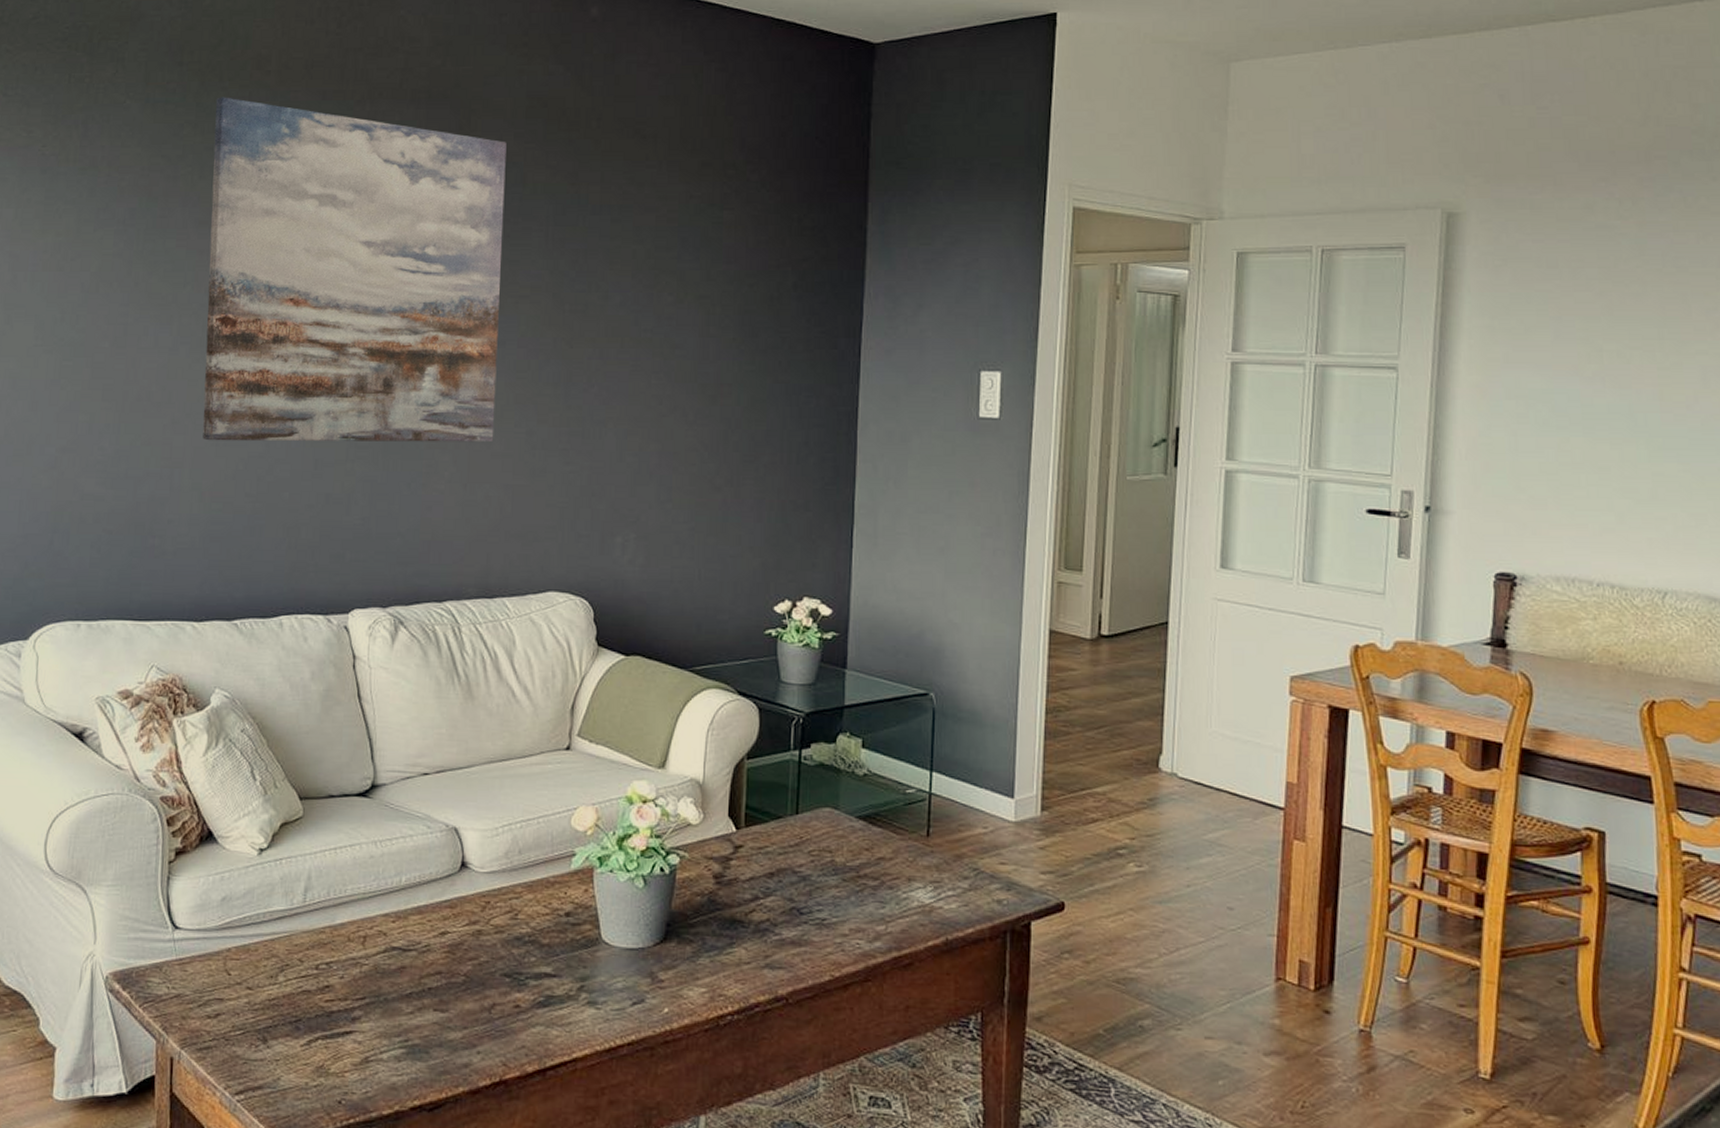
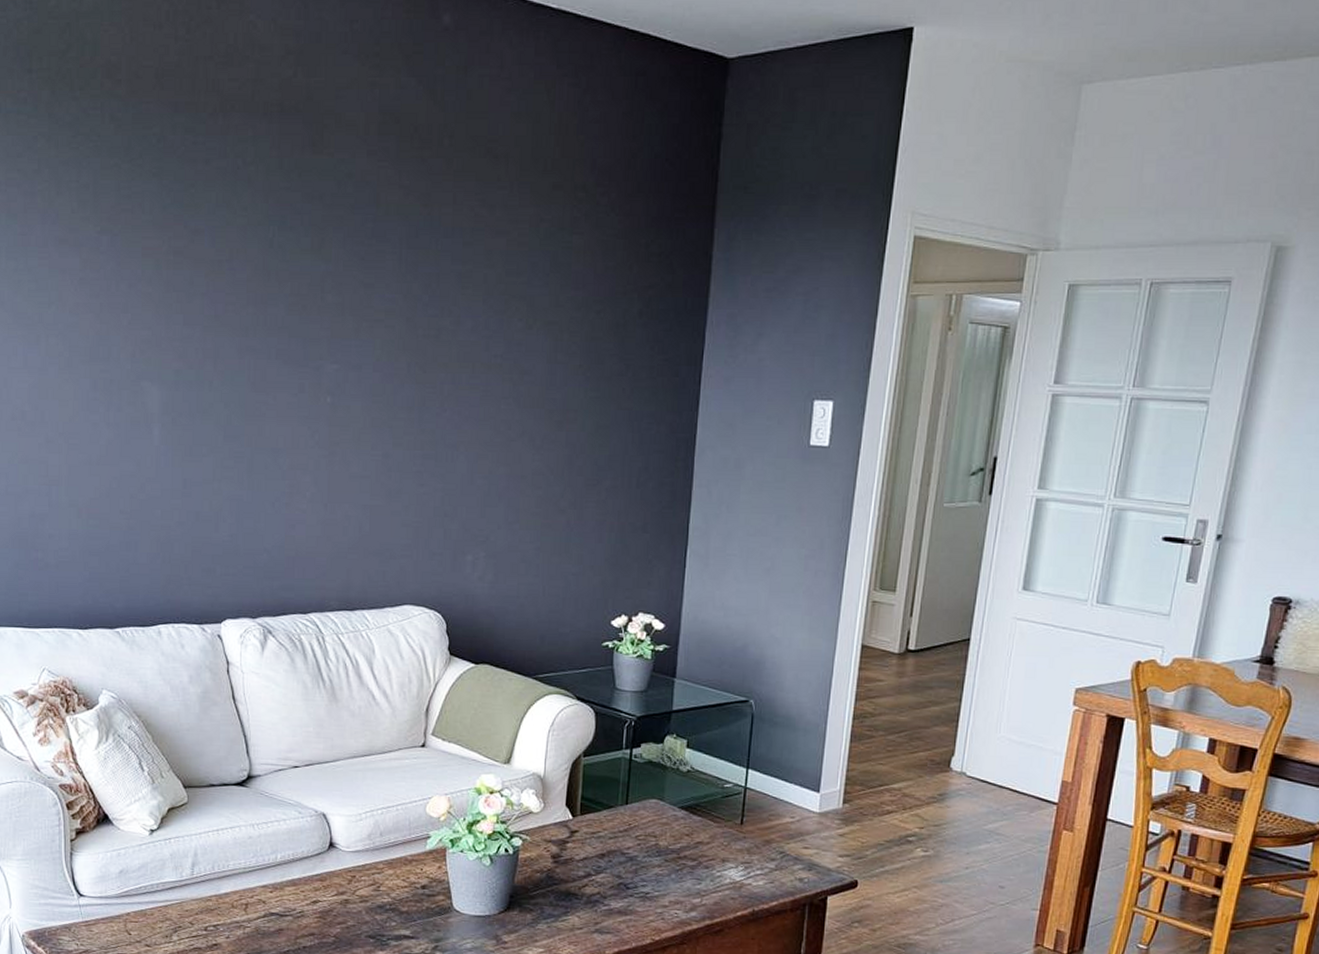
wall art: present [202,97,507,443] -> none [68,107,360,464]

